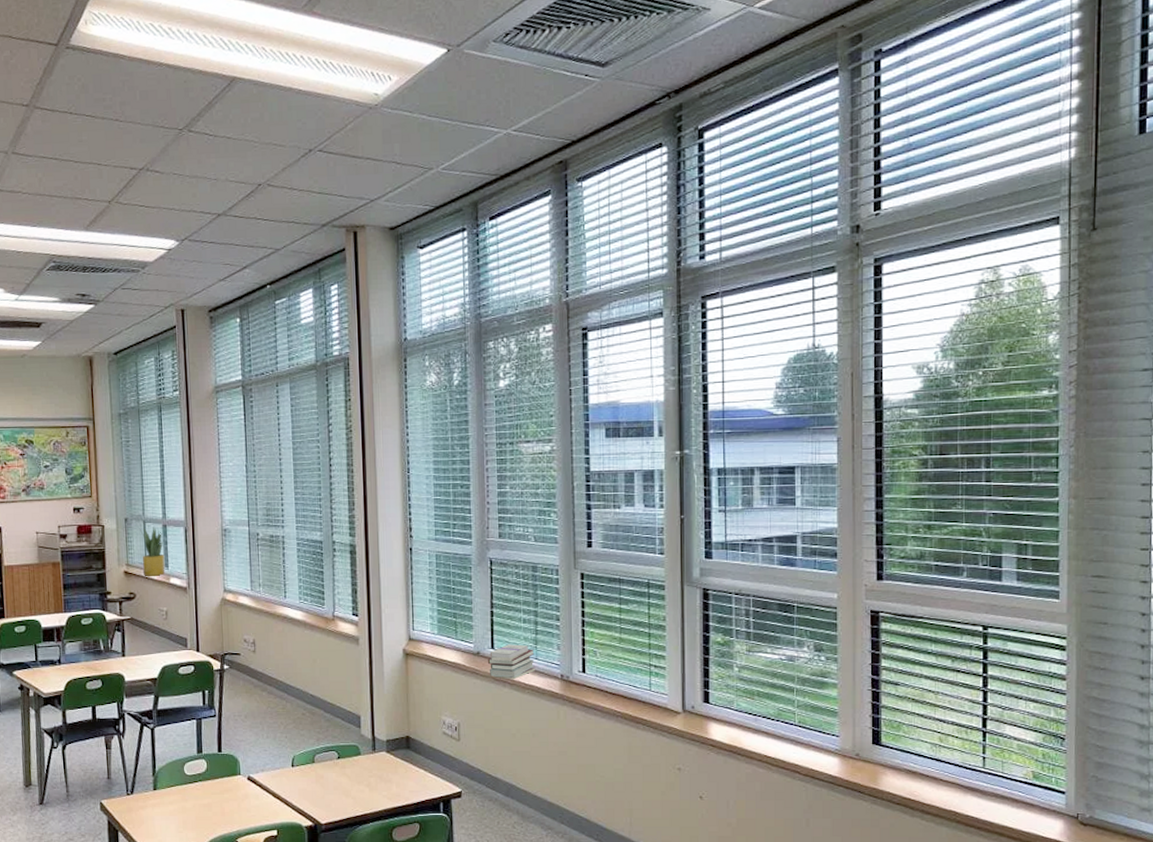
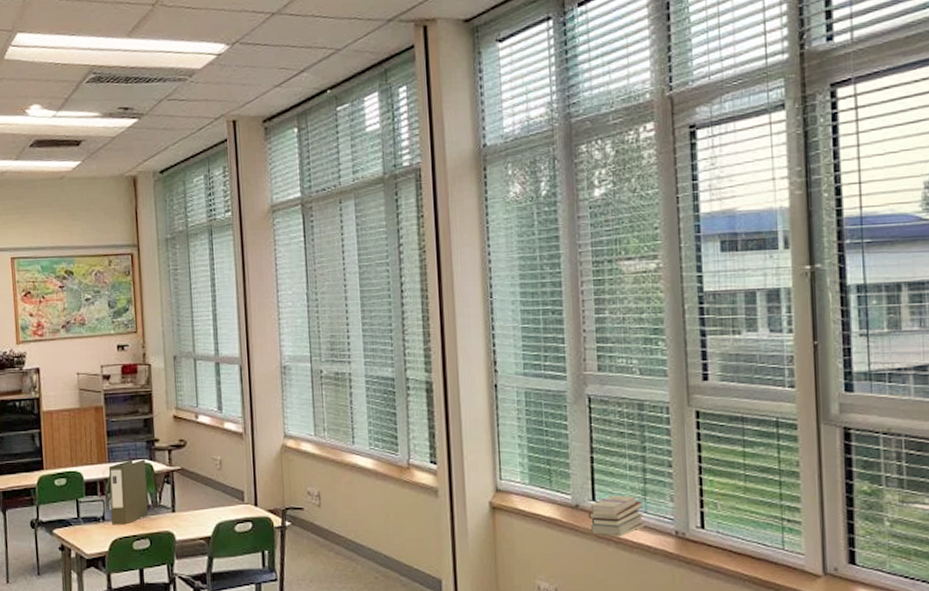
binder: none [64,610,101,668] -> present [108,459,149,525]
planter: present [140,526,165,576] -> none [190,364,219,421]

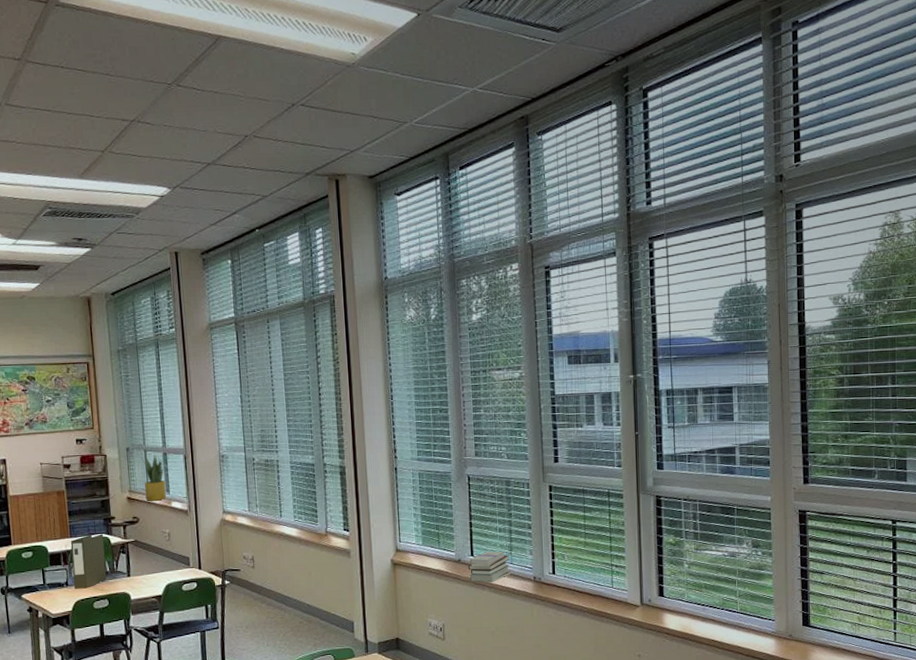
planter: none [190,364,219,421] -> present [141,455,167,501]

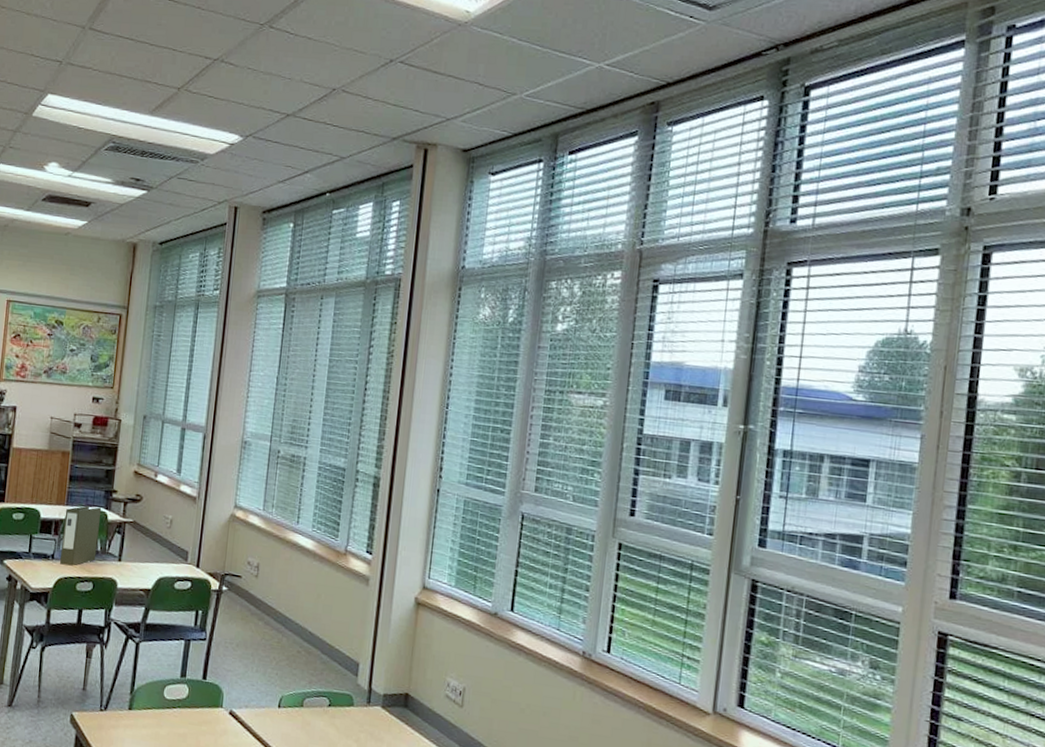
planter: present [141,455,167,501] -> none [154,428,180,482]
books: present [467,551,511,584] -> none [504,609,557,649]

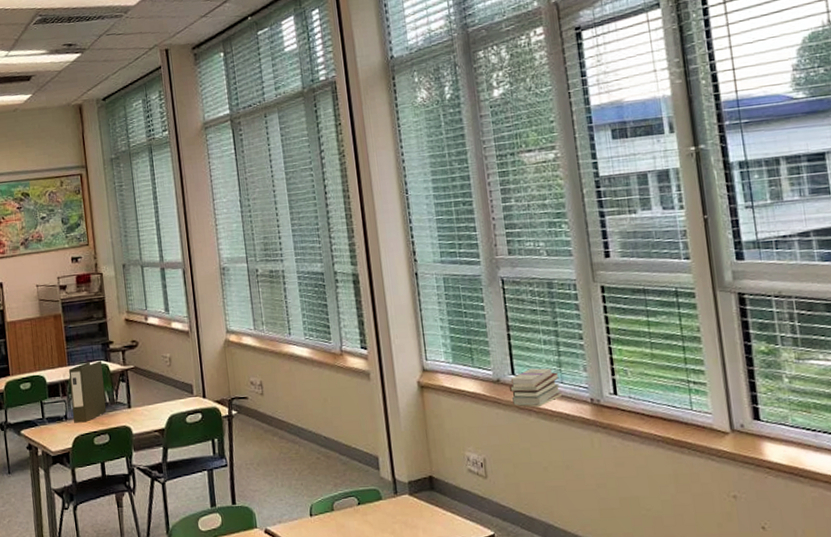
books: none [504,609,557,649] -> present [508,368,563,408]

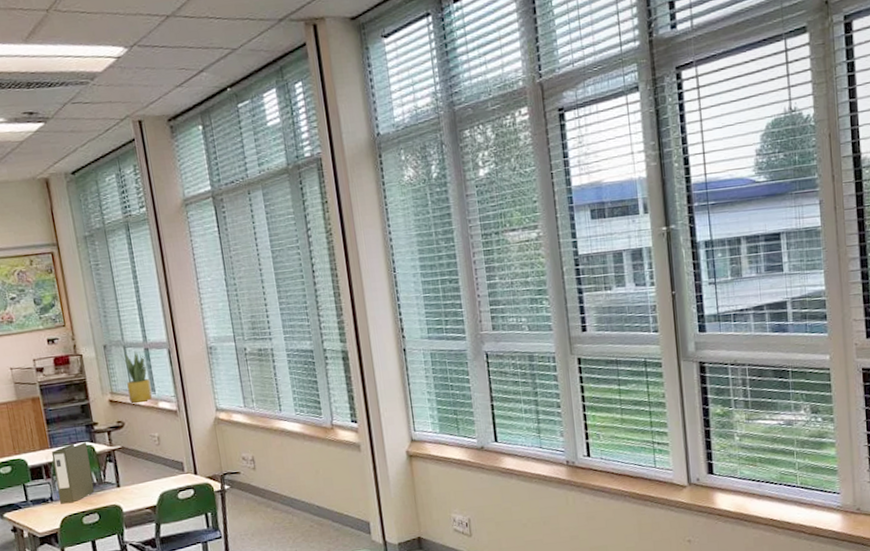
planter: none [138,270,166,323] -> present [121,351,153,403]
books: present [508,368,563,408] -> none [492,435,541,471]

